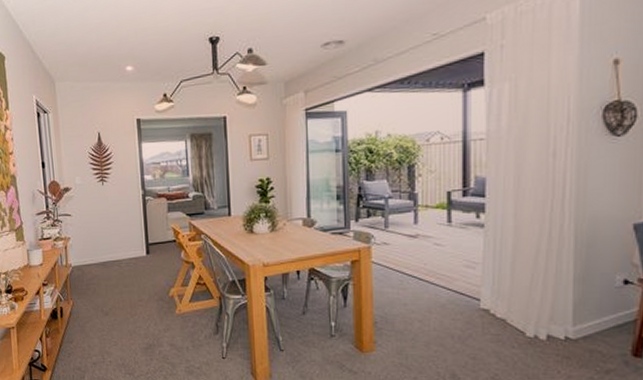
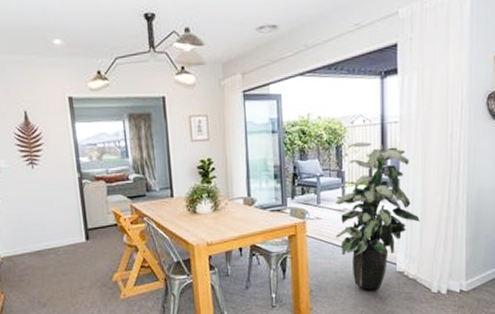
indoor plant: none [405,161,511,328] -> present [335,142,420,290]

